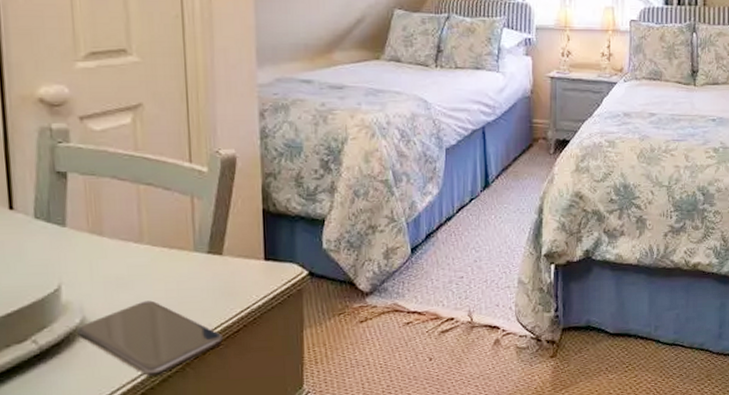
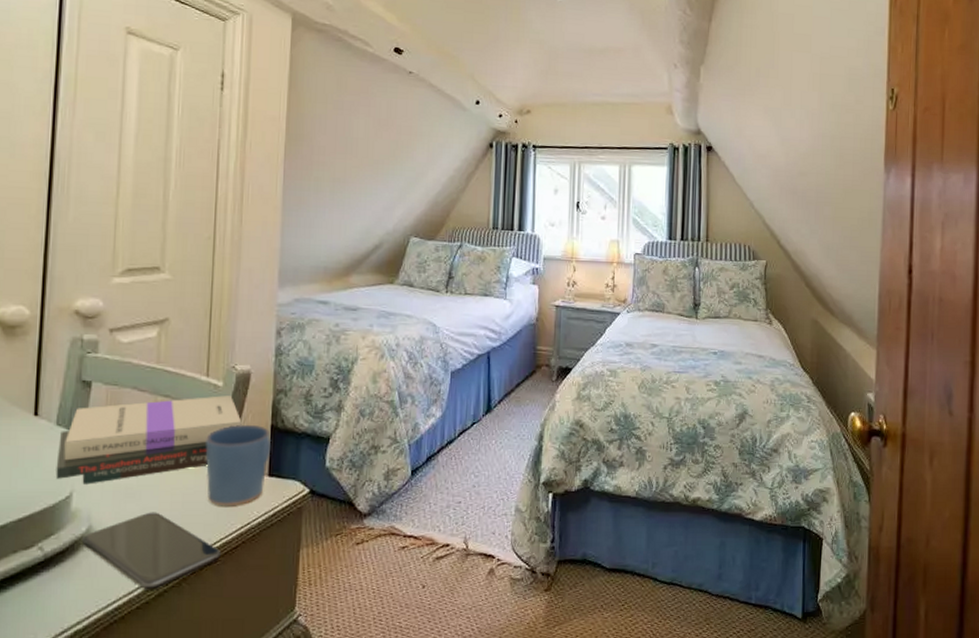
books: none [39,181,232,277] -> present [55,395,242,484]
mug: none [195,209,265,292] -> present [205,424,272,506]

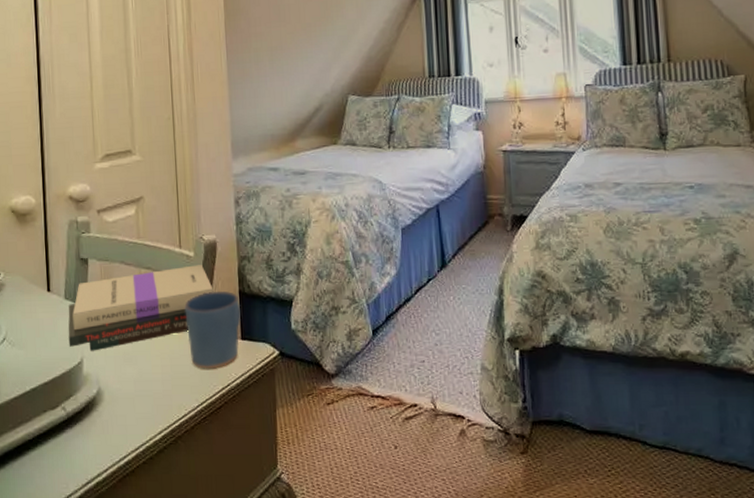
smartphone: present [81,512,221,590] -> none [93,375,208,447]

